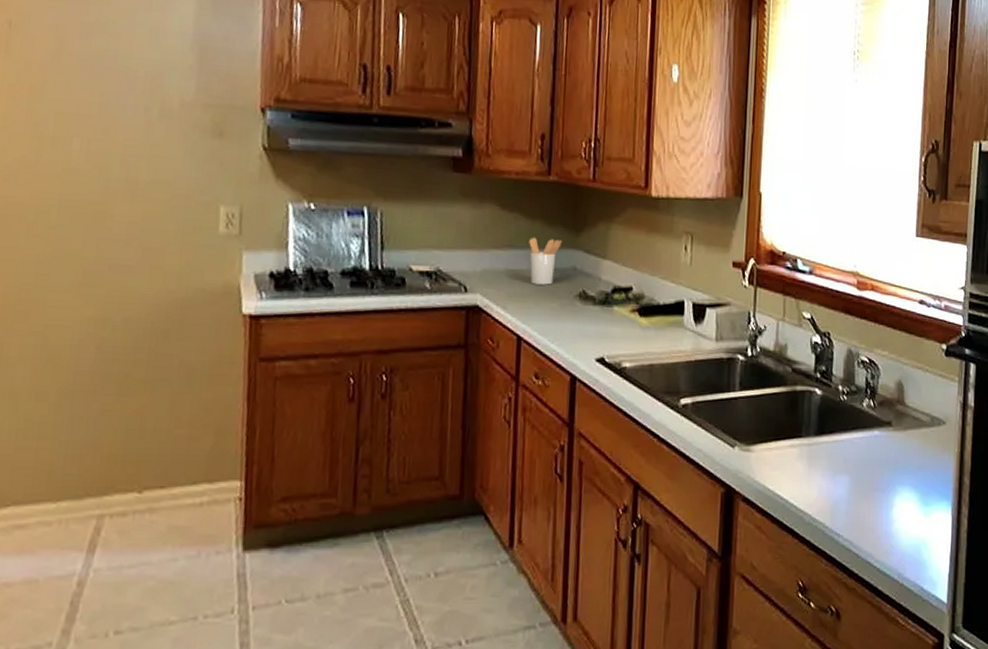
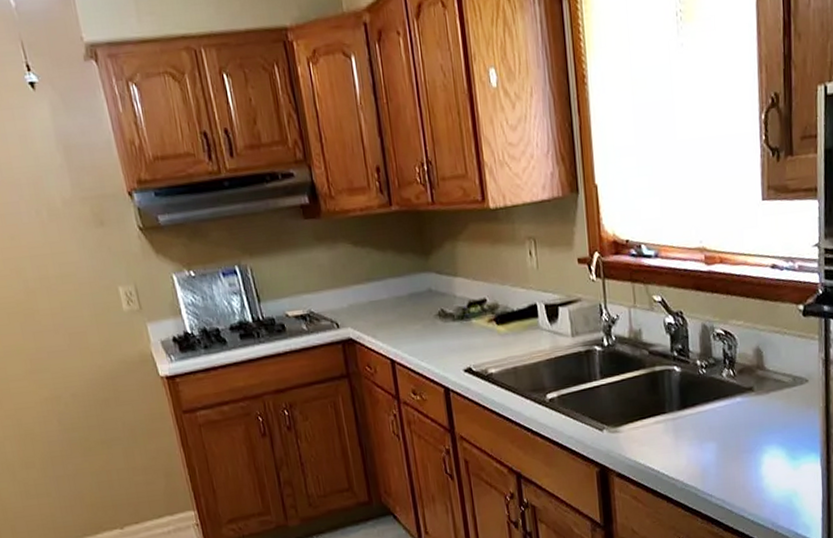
utensil holder: present [529,237,562,285] -> none [384,265,414,311]

